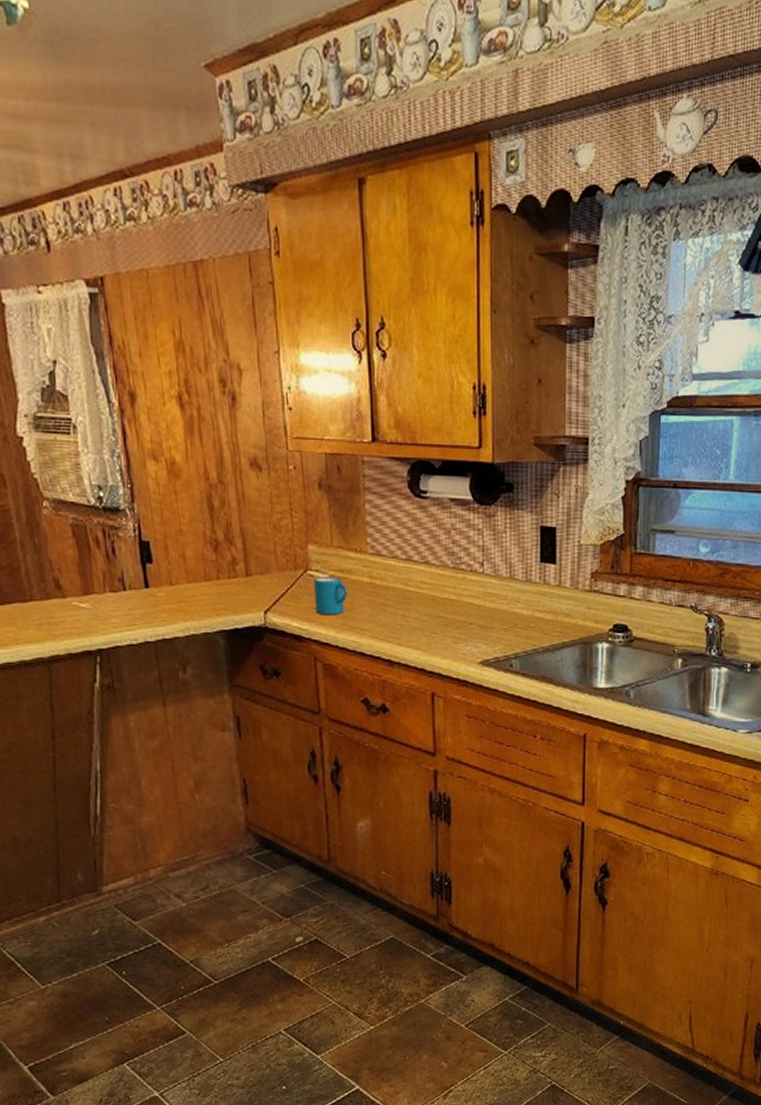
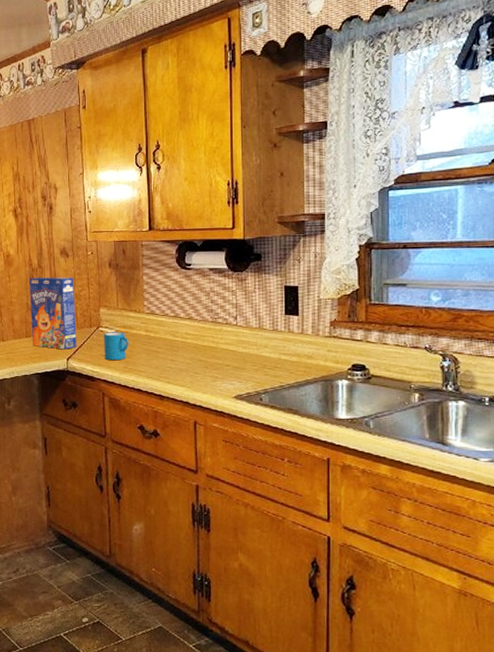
cereal box: none [206,497,277,599] -> present [29,277,77,350]

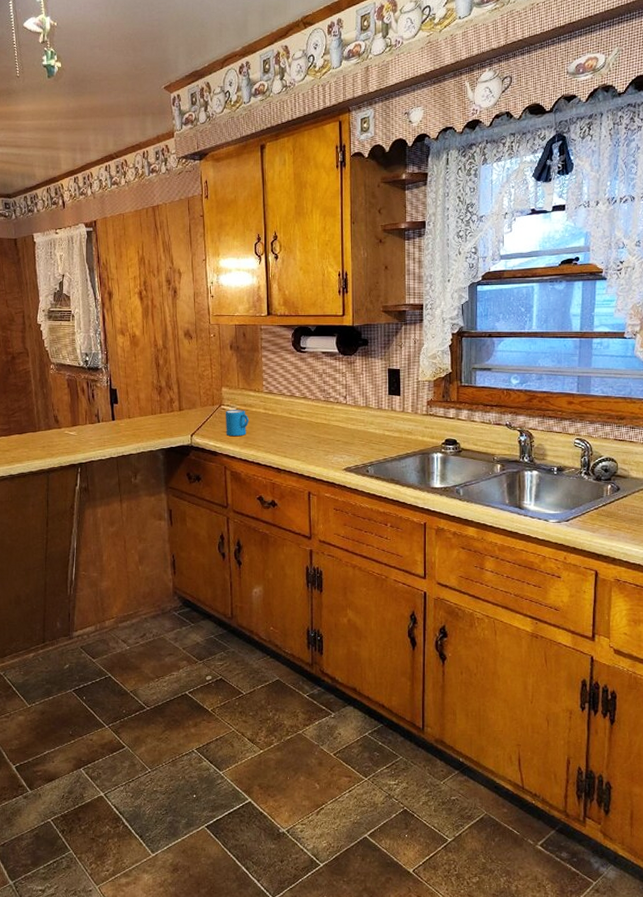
cereal box: present [29,277,77,350] -> none [155,357,200,426]

